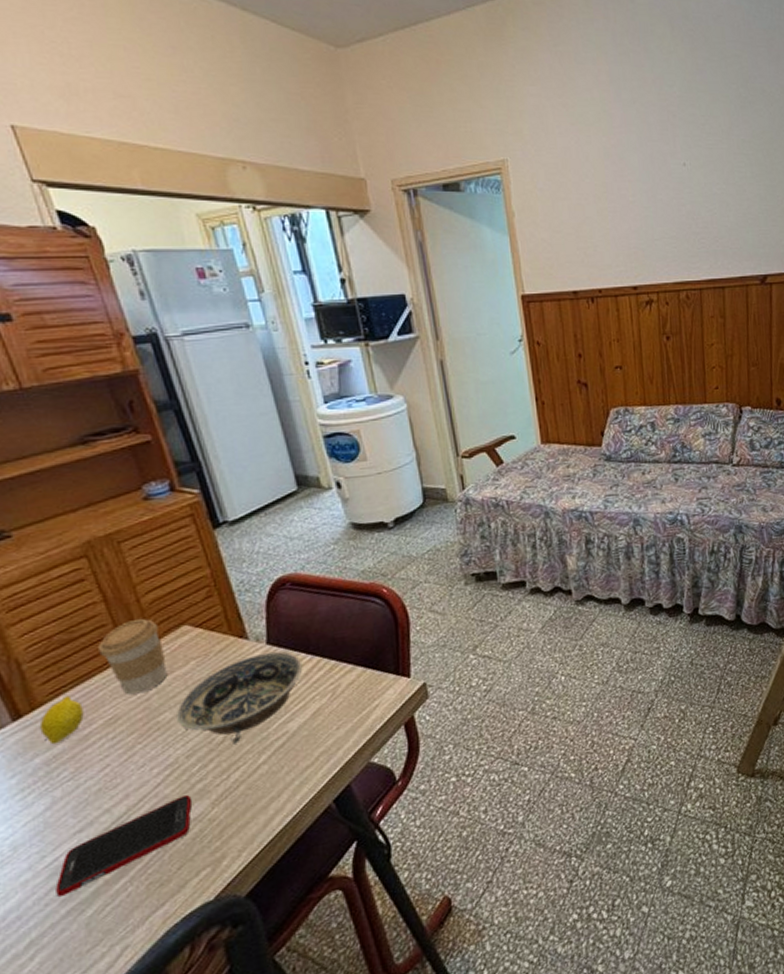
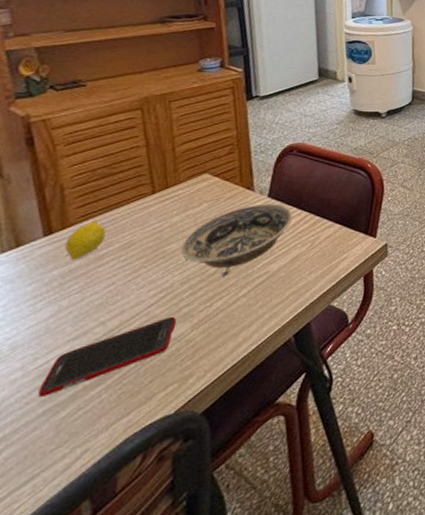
coffee cup: present [98,618,168,695] -> none [131,163,185,226]

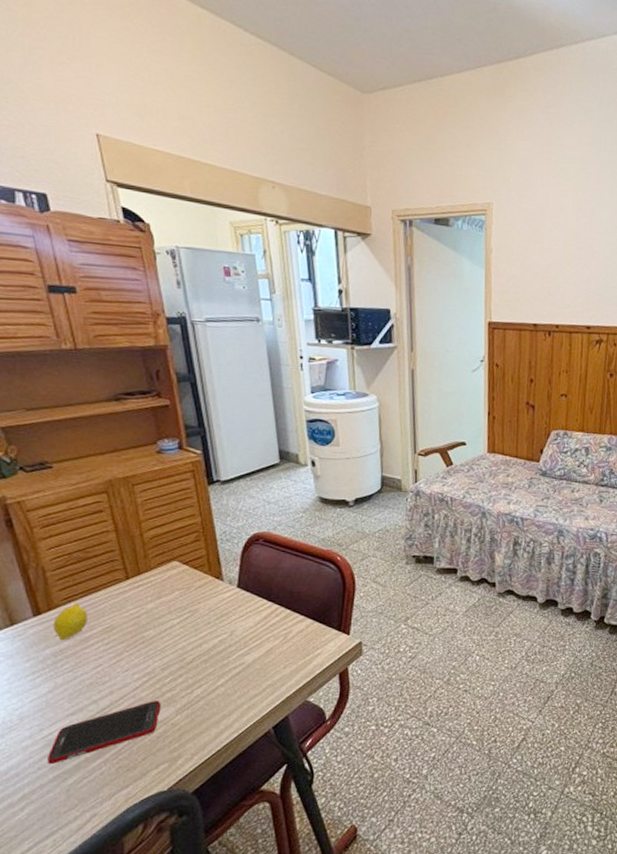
bowl: present [180,203,293,277] -> none [157,594,264,666]

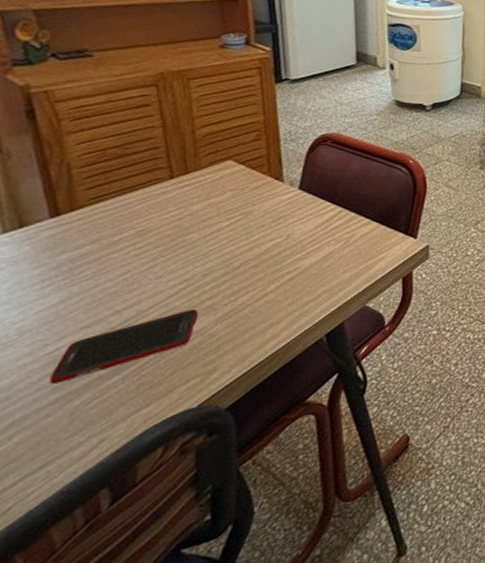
fruit: present [53,603,88,641] -> none [73,203,120,245]

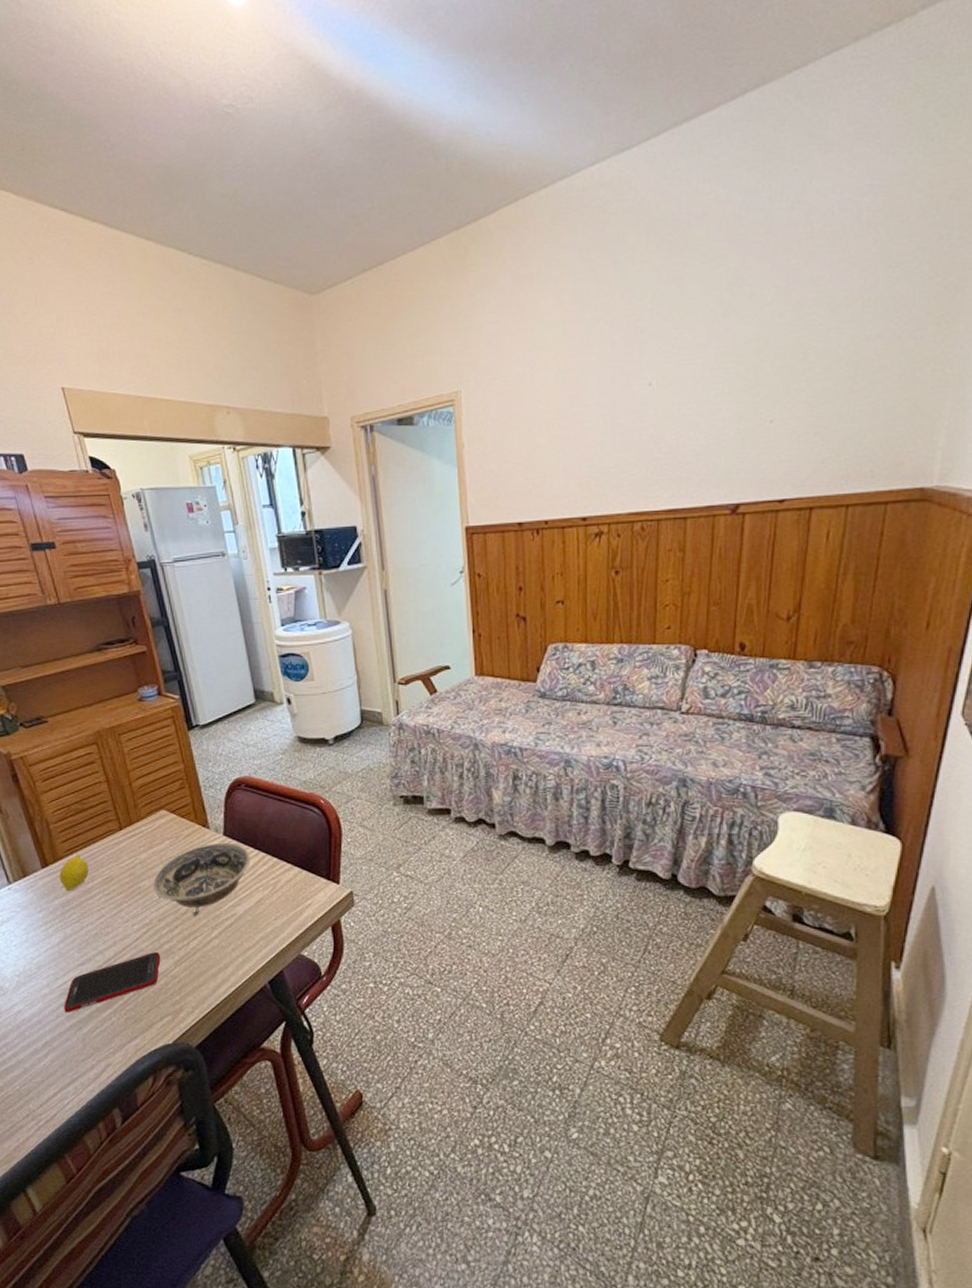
fruit: none [73,203,120,245] -> present [59,854,89,892]
bowl: none [201,196,326,271] -> present [152,842,251,917]

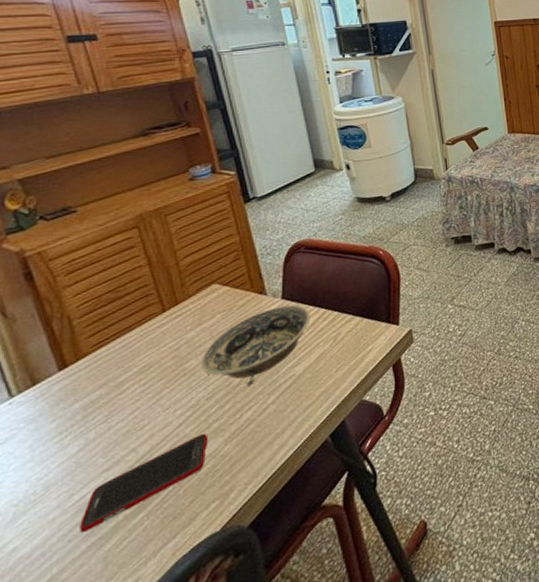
fruit: present [59,854,89,892] -> none [82,347,121,391]

